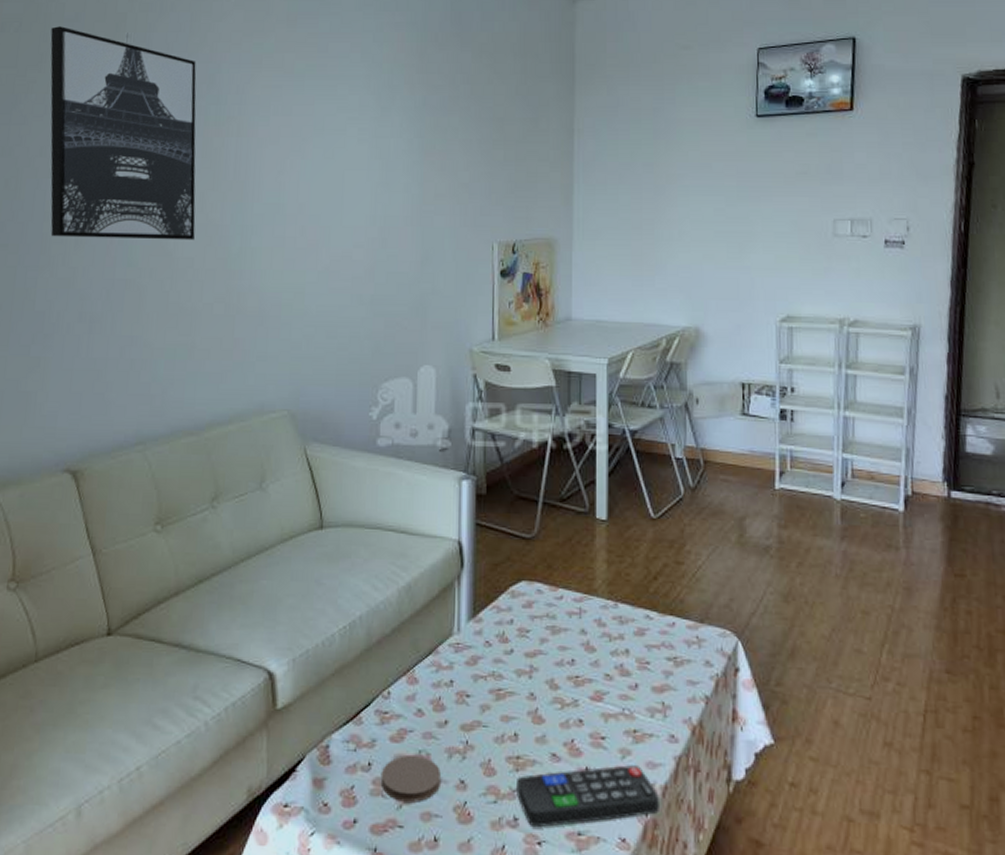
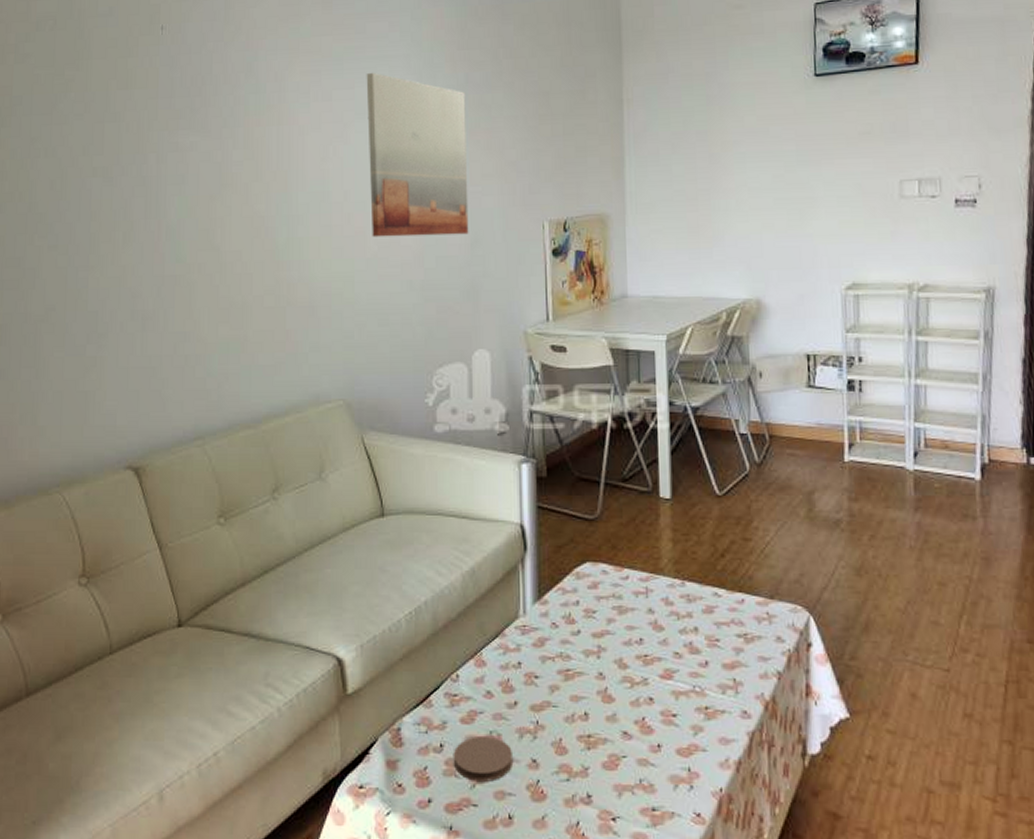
wall art: present [50,26,197,241] -> none [86,22,241,236]
wall art: none [324,90,422,252] -> present [366,72,469,237]
remote control: present [517,765,659,828] -> none [589,741,734,805]

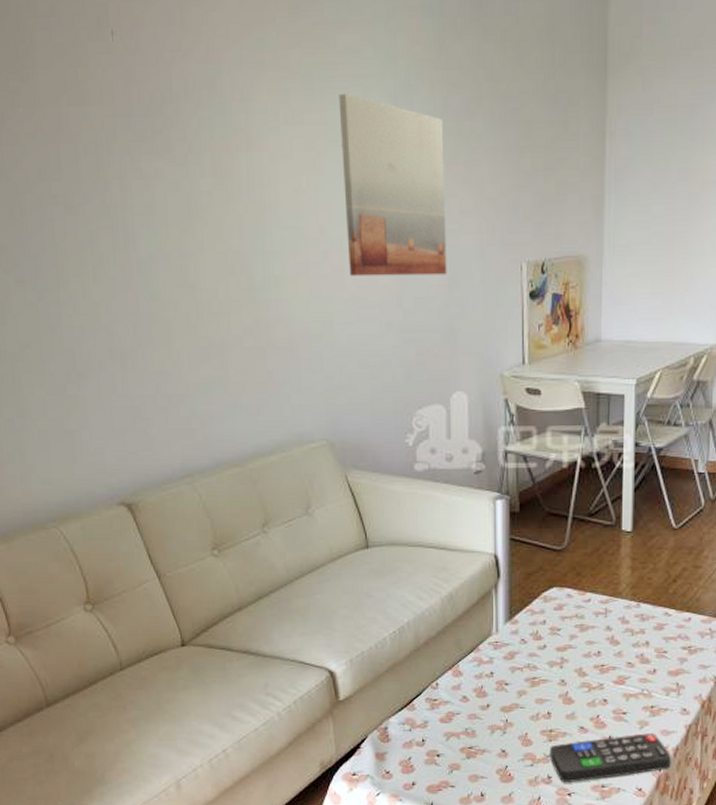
coaster: present [453,735,512,782] -> none [433,732,485,768]
remote control: none [589,741,734,805] -> present [550,733,671,783]

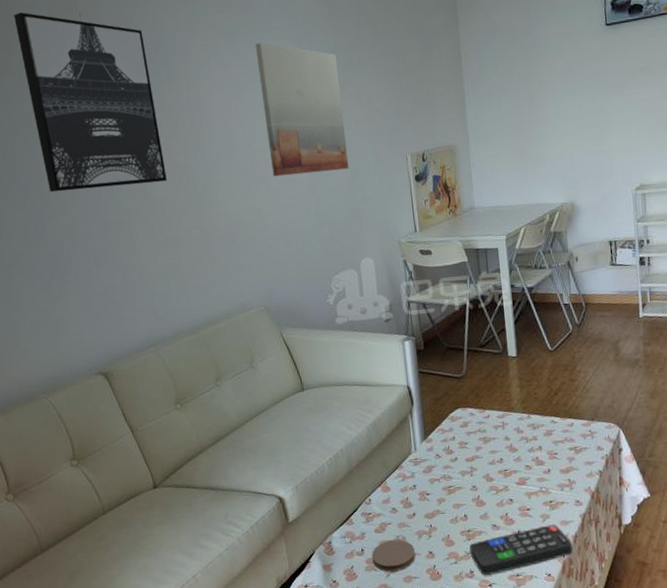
wall art: none [26,23,215,271] -> present [14,12,167,193]
coaster: none [433,732,485,768] -> present [371,539,415,572]

